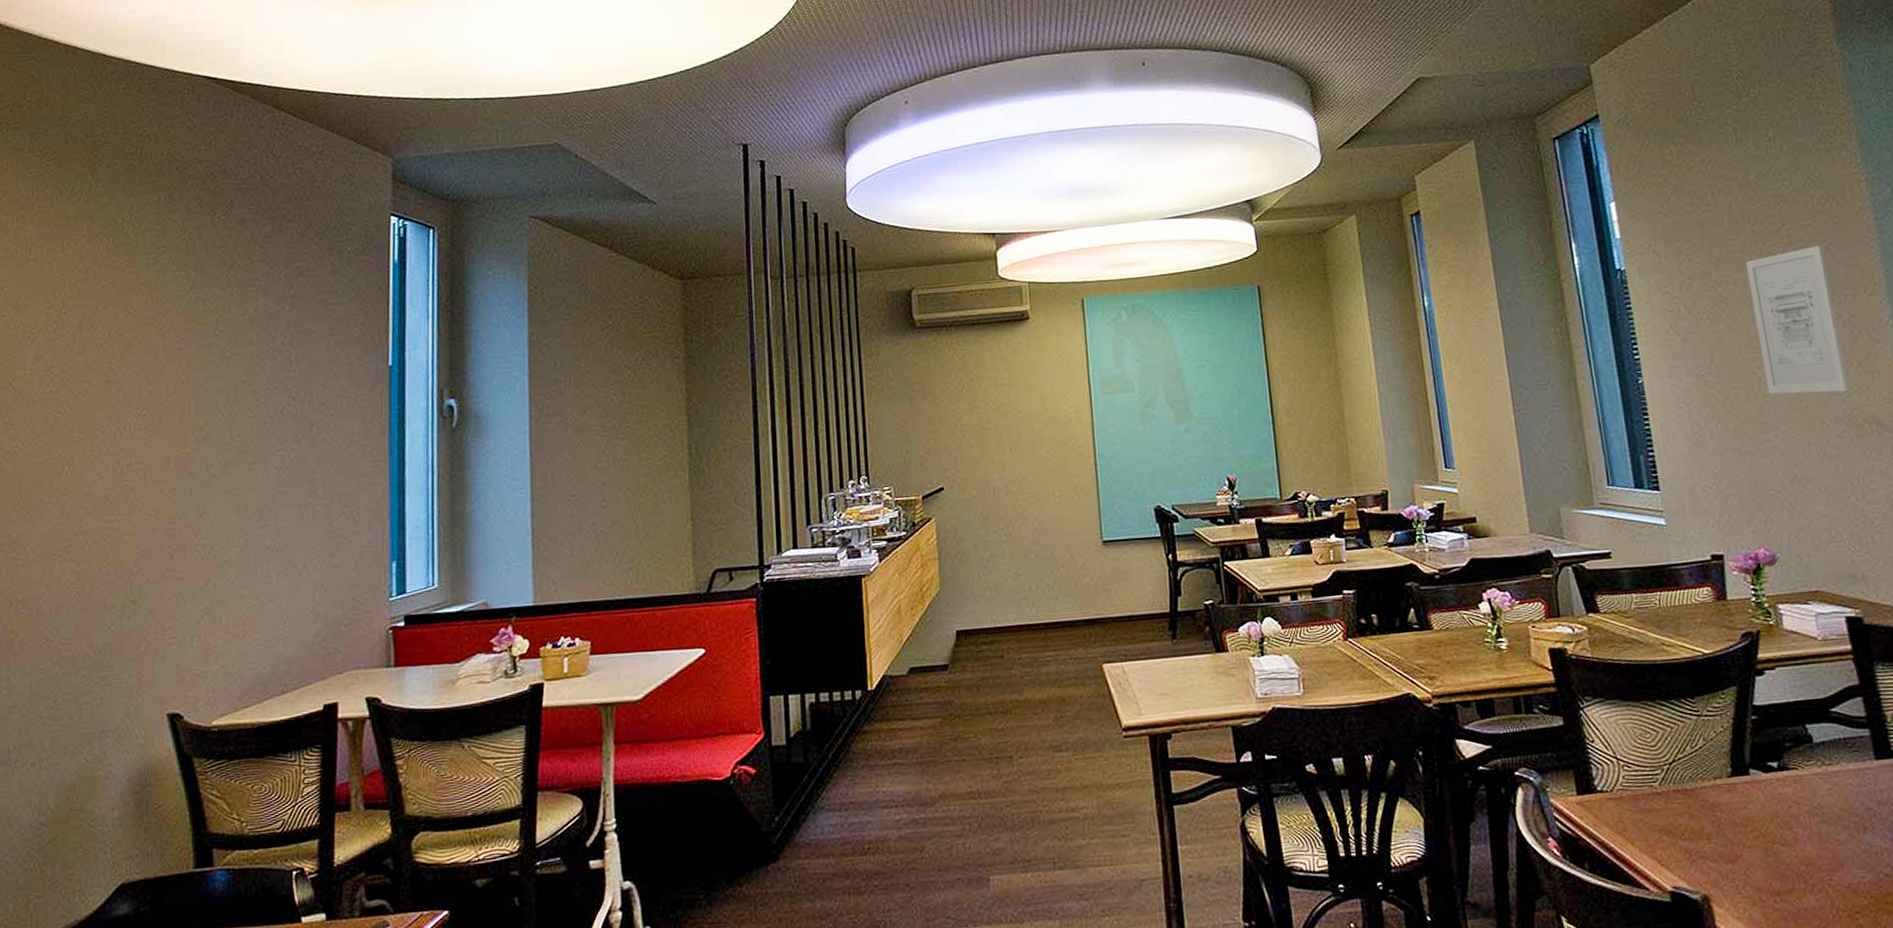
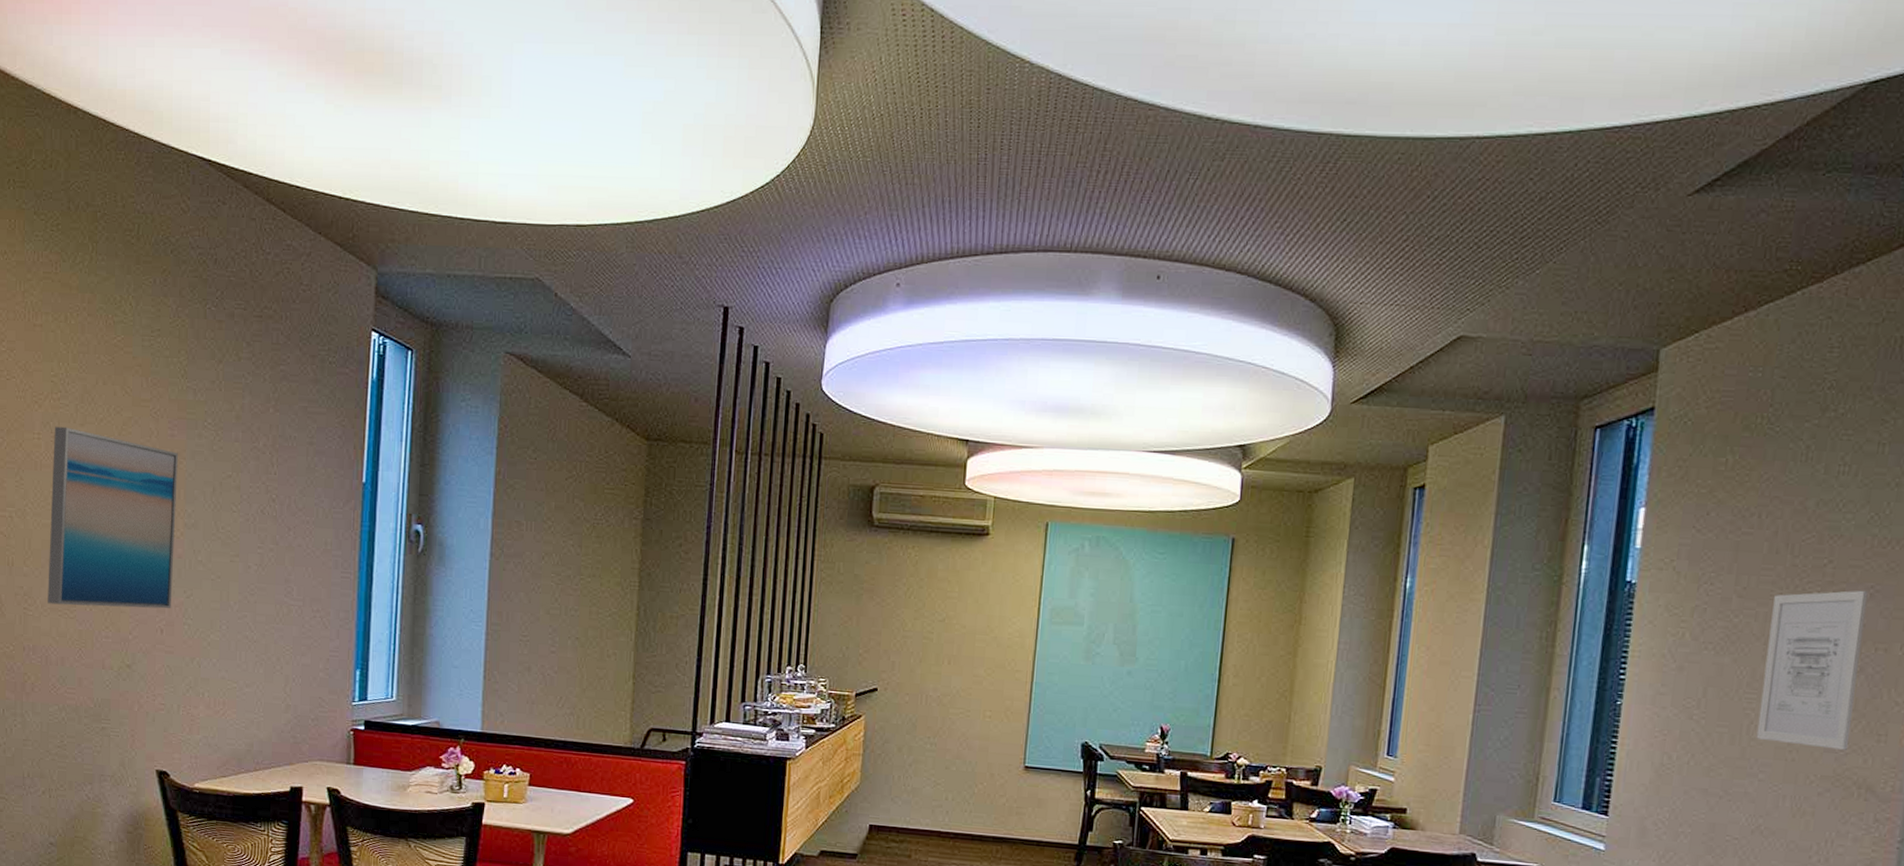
wall art: none [40,357,187,549] -> present [48,426,178,609]

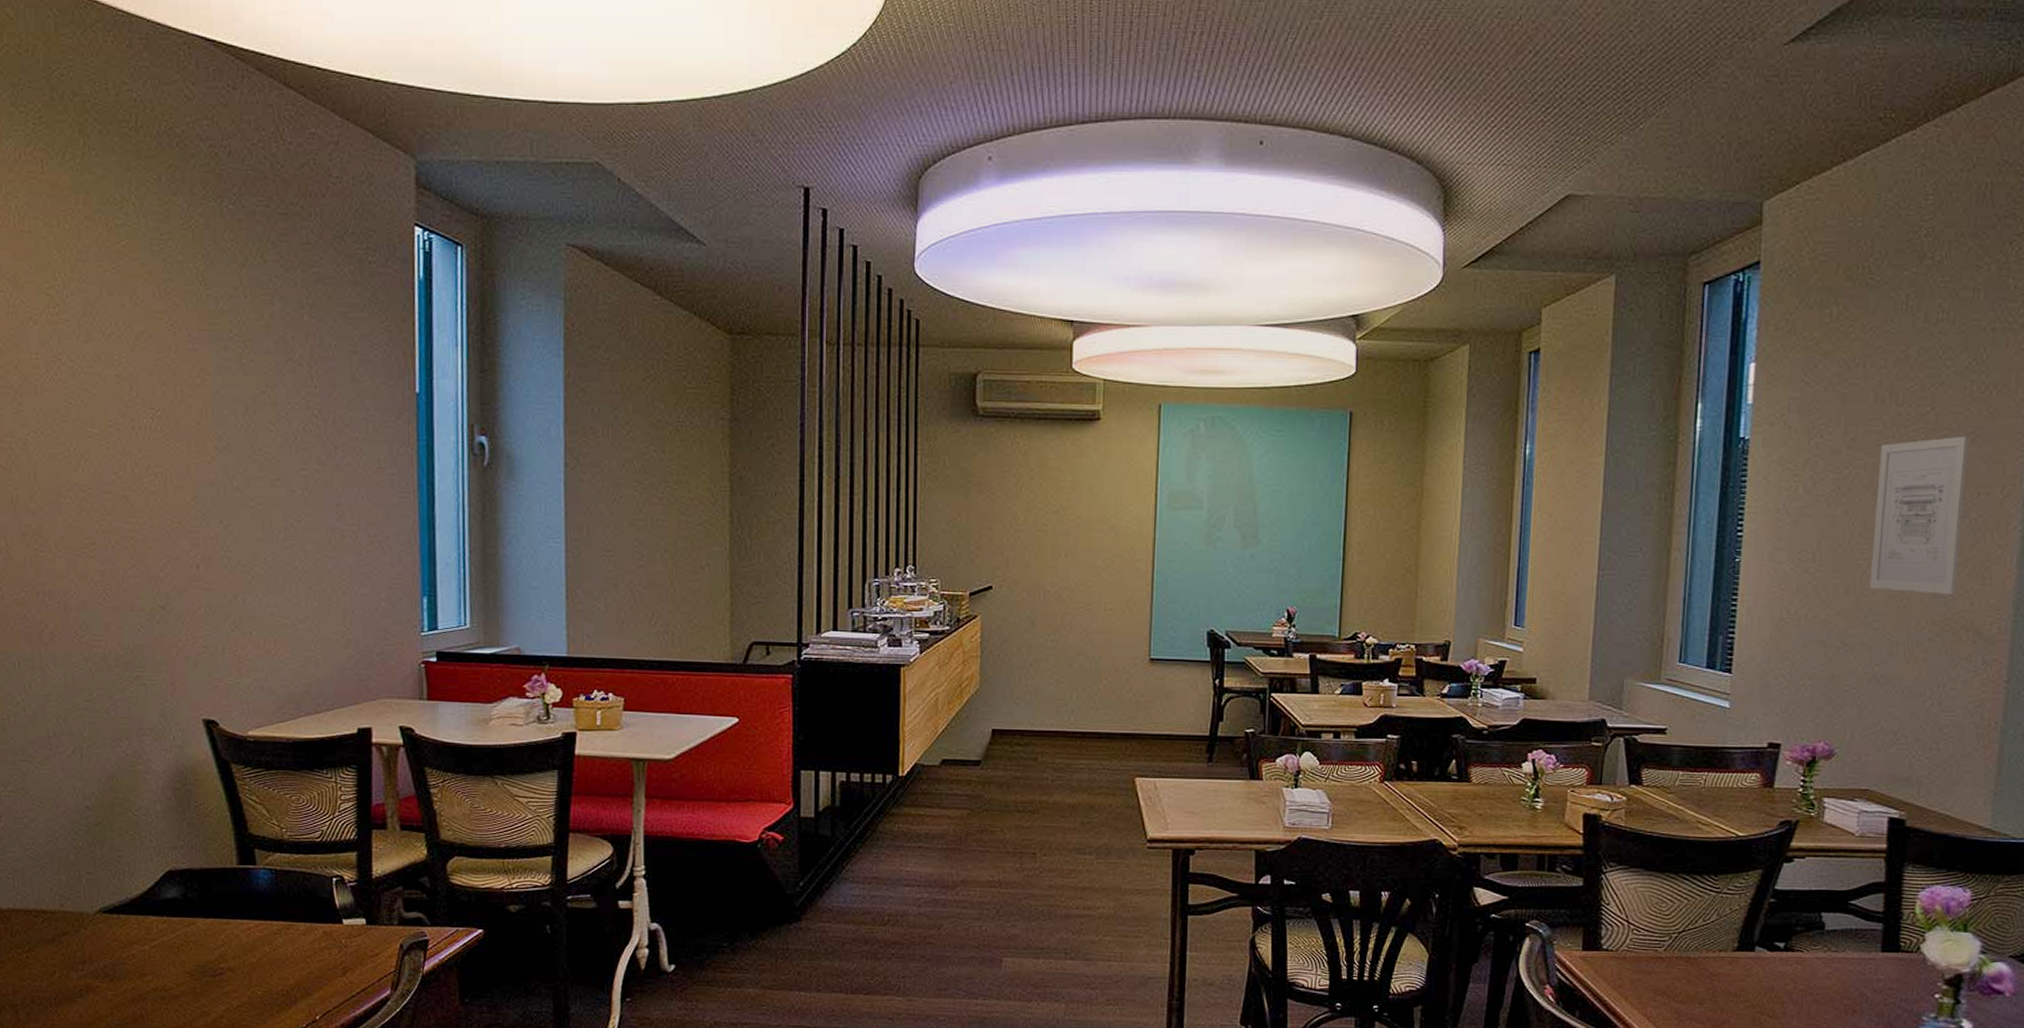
wall art: present [48,426,178,609] -> none [54,344,207,544]

